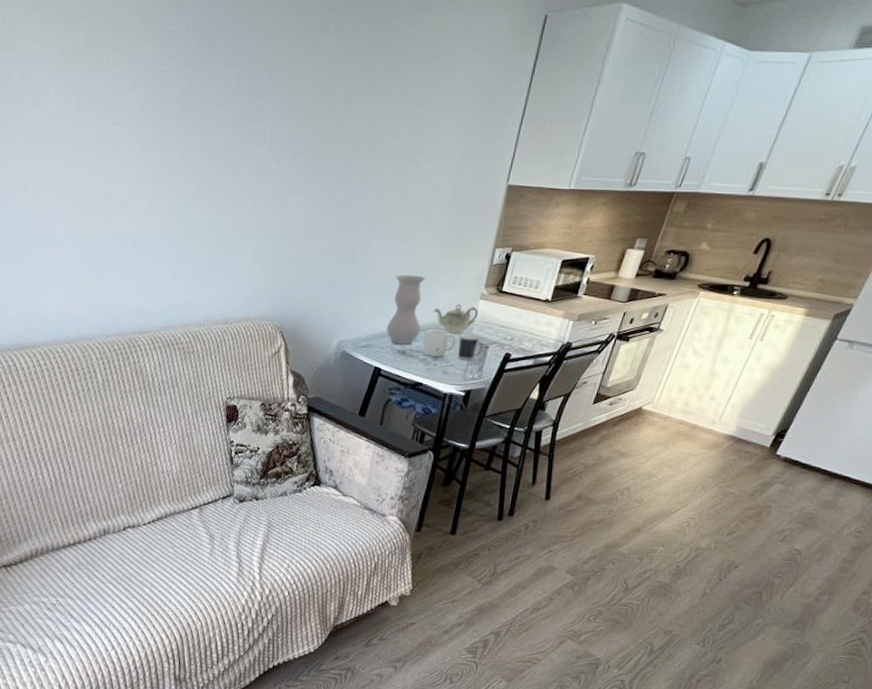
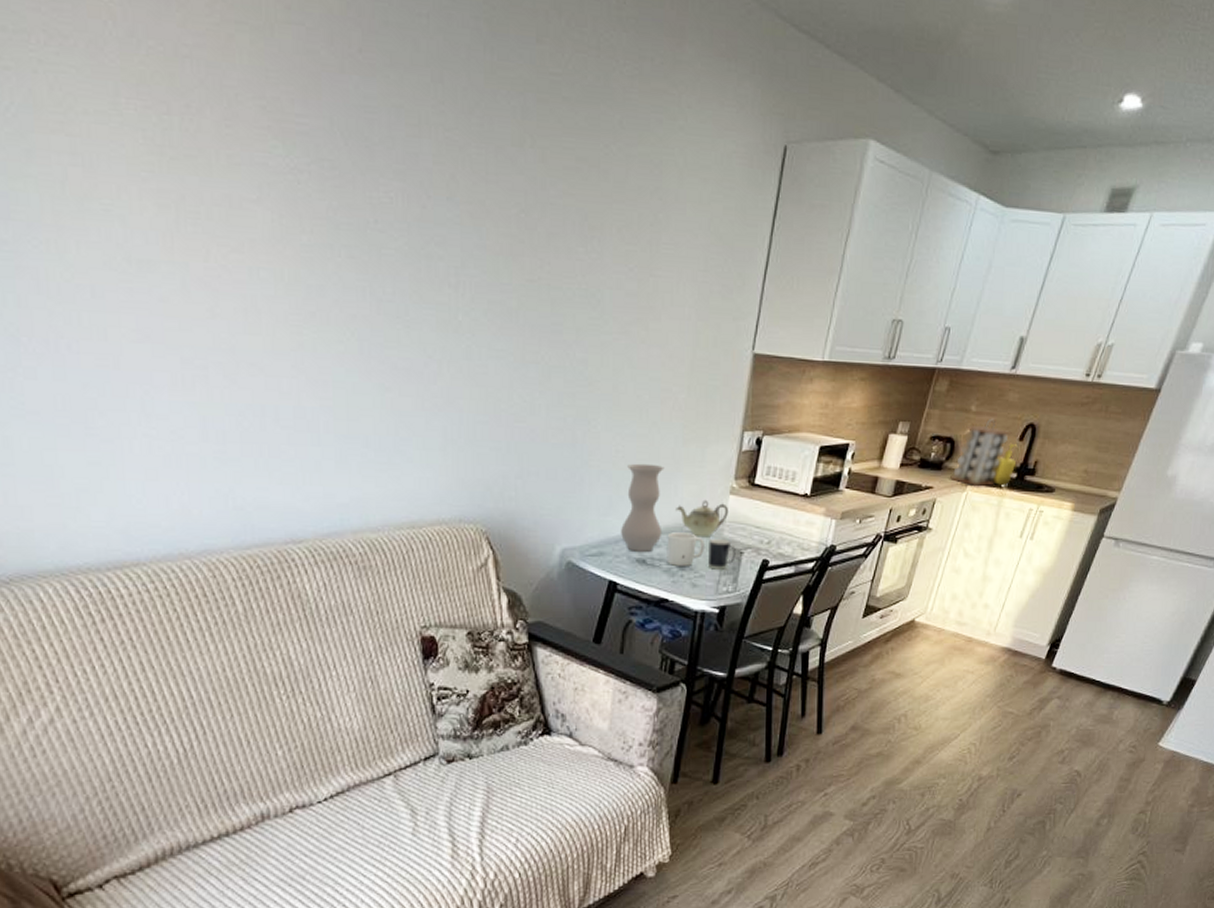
spice rack: none [683,235,747,294] -> present [950,419,1012,487]
soap dispenser: none [722,255,751,294] -> present [990,443,1017,486]

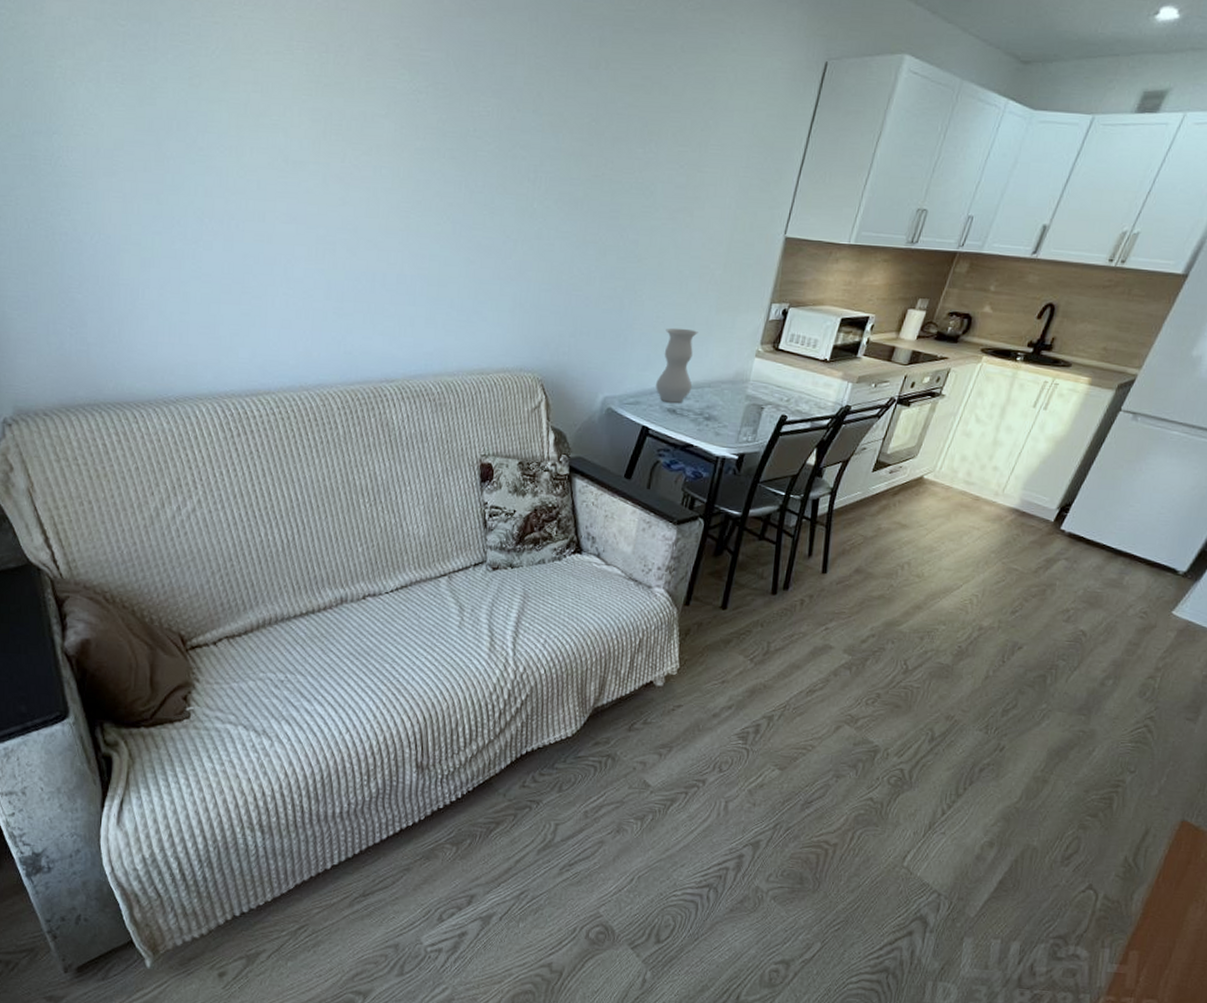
mug: present [667,532,704,566] -> none [694,387,729,417]
teapot: present [676,499,729,538] -> none [706,360,754,394]
mug: present [707,538,736,570] -> none [730,394,758,422]
spice rack: present [950,419,1012,487] -> none [966,299,1030,359]
soap dispenser: present [990,443,1017,486] -> none [1005,320,1034,360]

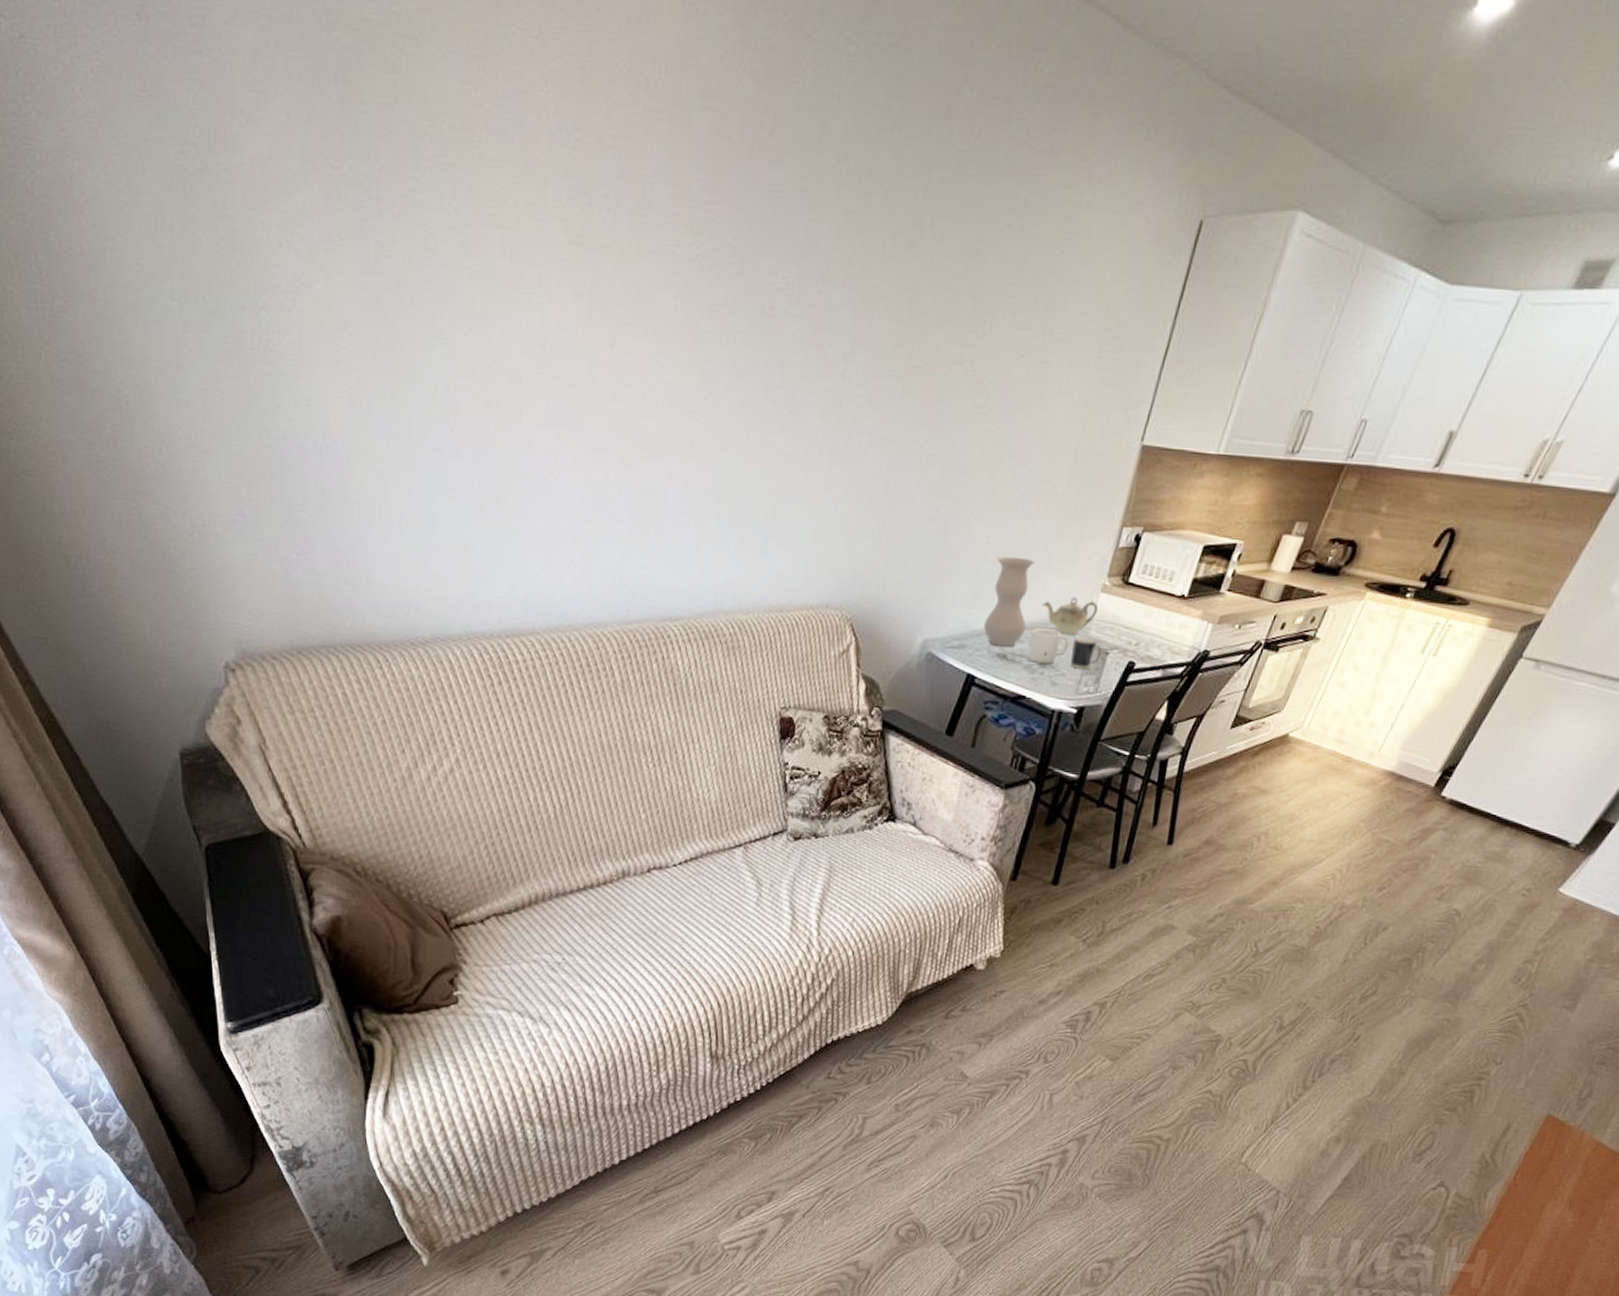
mug: none [694,387,729,417] -> present [1028,628,1069,664]
teapot: none [706,360,754,394] -> present [1043,596,1099,636]
mug: none [730,394,758,422] -> present [1069,636,1102,669]

